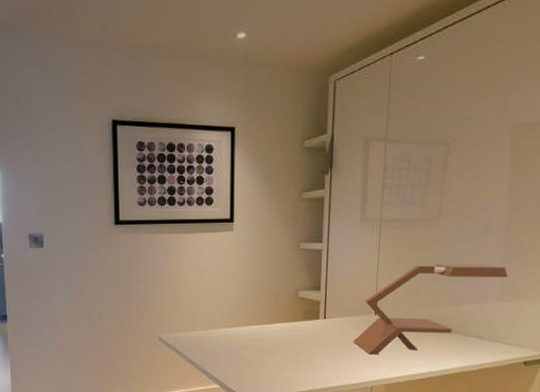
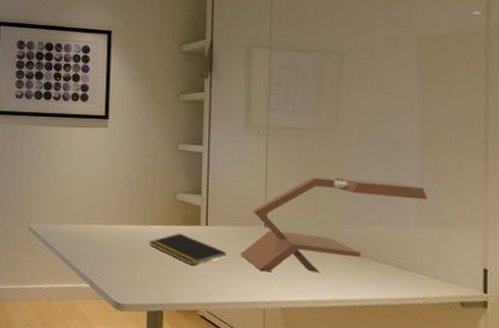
notepad: none [273,328,342,357] -> present [149,233,227,266]

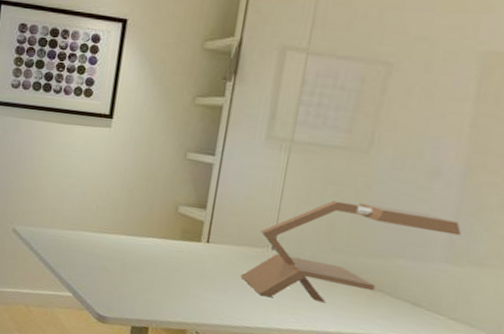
notepad: present [149,233,227,266] -> none [142,248,226,284]

